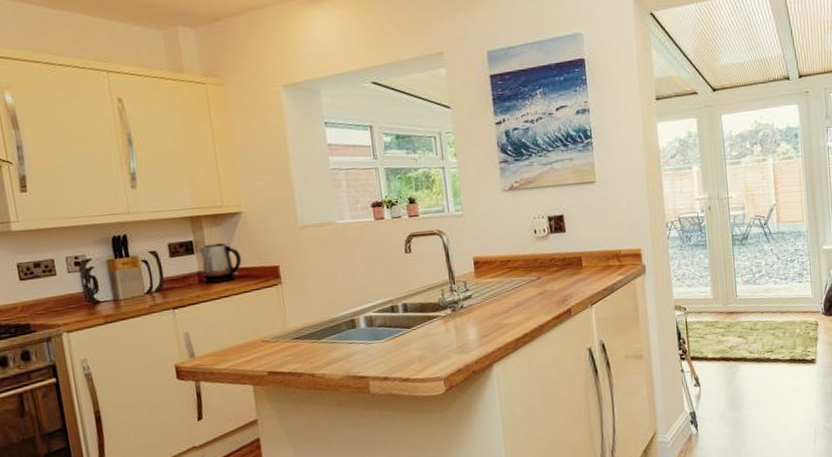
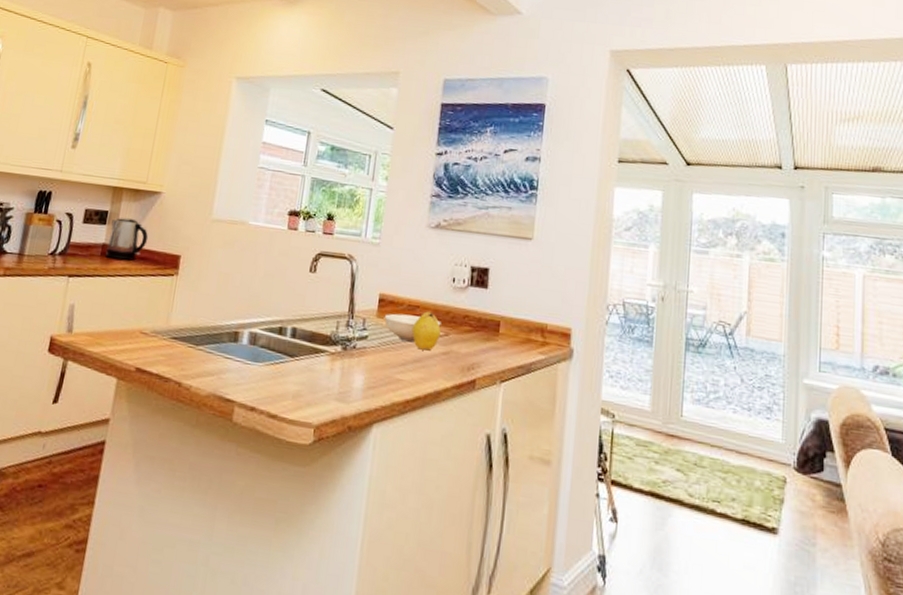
bowl: none [481,268,533,292] -> present [384,313,441,343]
fruit: none [507,262,534,296] -> present [411,311,441,351]

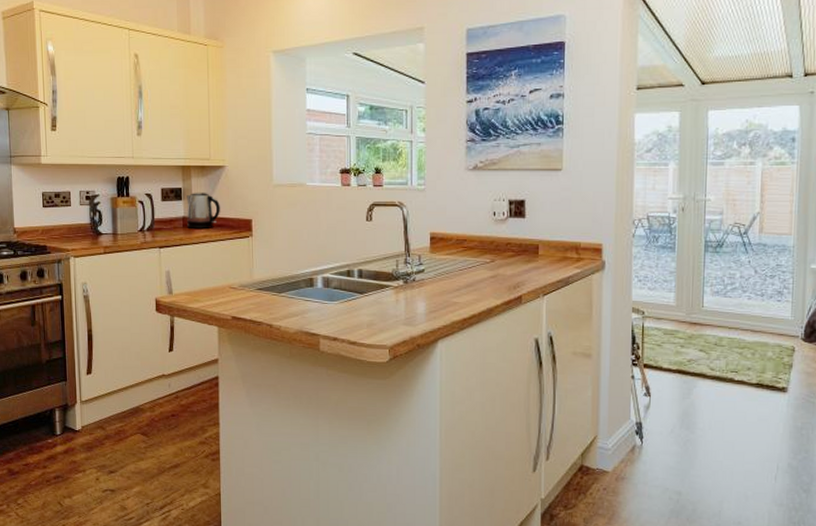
bowl: present [384,313,441,343] -> none [436,248,487,271]
fruit: present [411,311,441,351] -> none [461,243,487,276]

